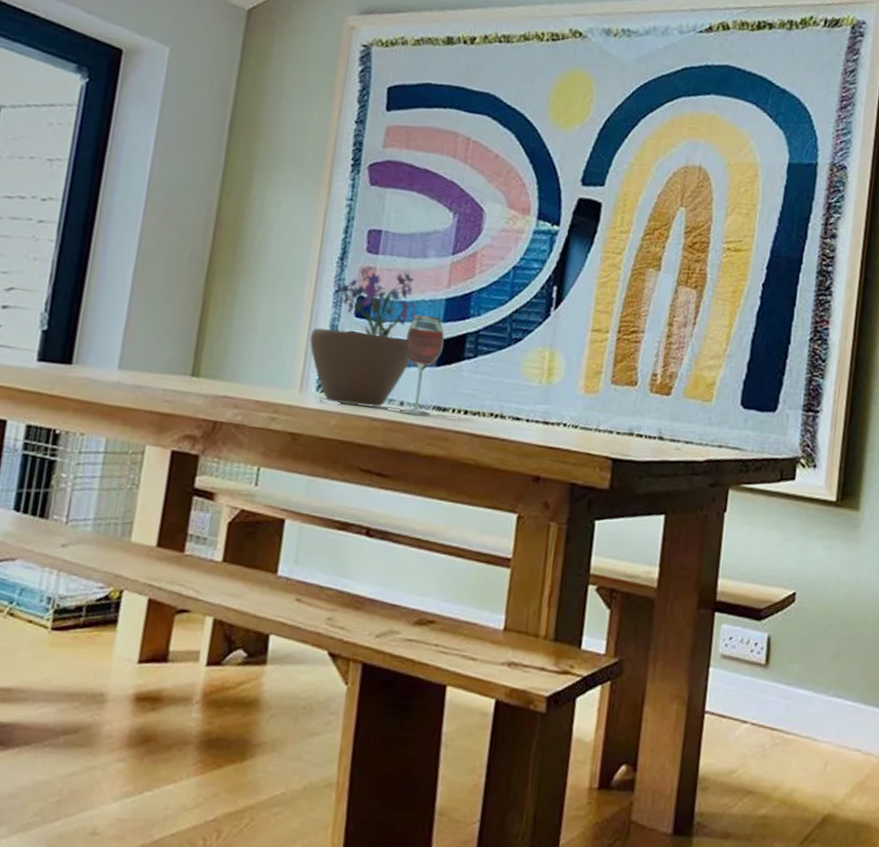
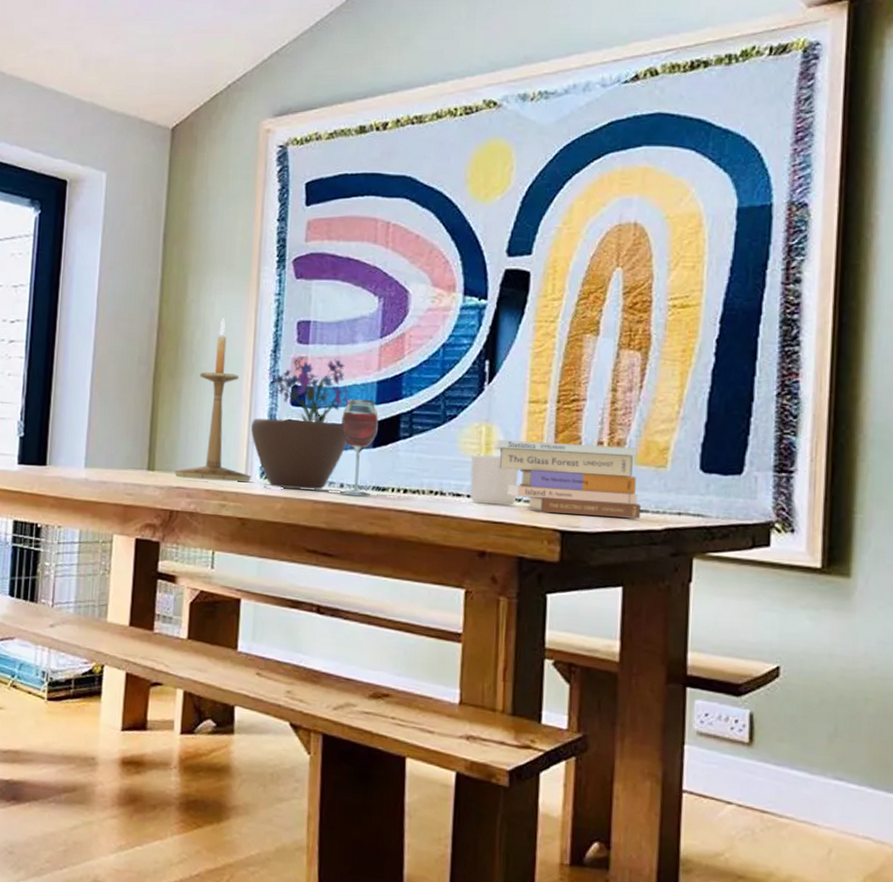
candlestick: none [222,219,307,395] -> present [175,318,251,483]
mug: none [529,379,578,432] -> present [470,455,520,506]
books: none [554,366,687,450] -> present [493,440,642,520]

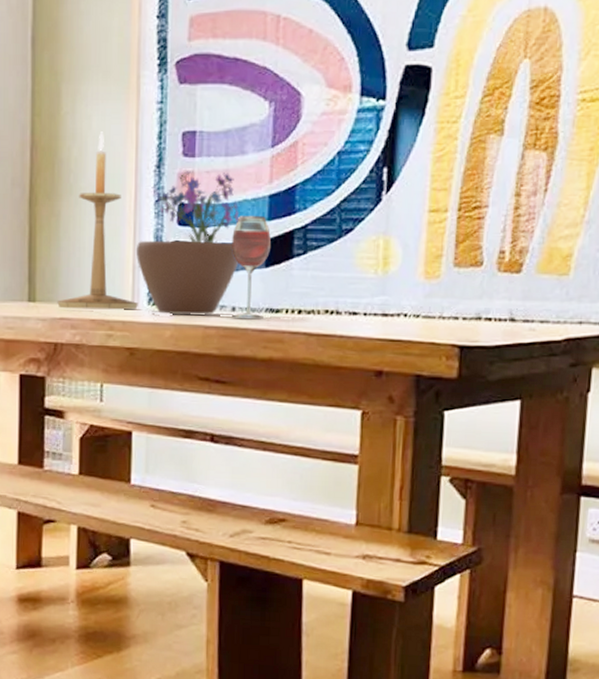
mug: present [470,455,520,506] -> none [366,270,418,322]
books: present [493,440,642,520] -> none [391,253,542,331]

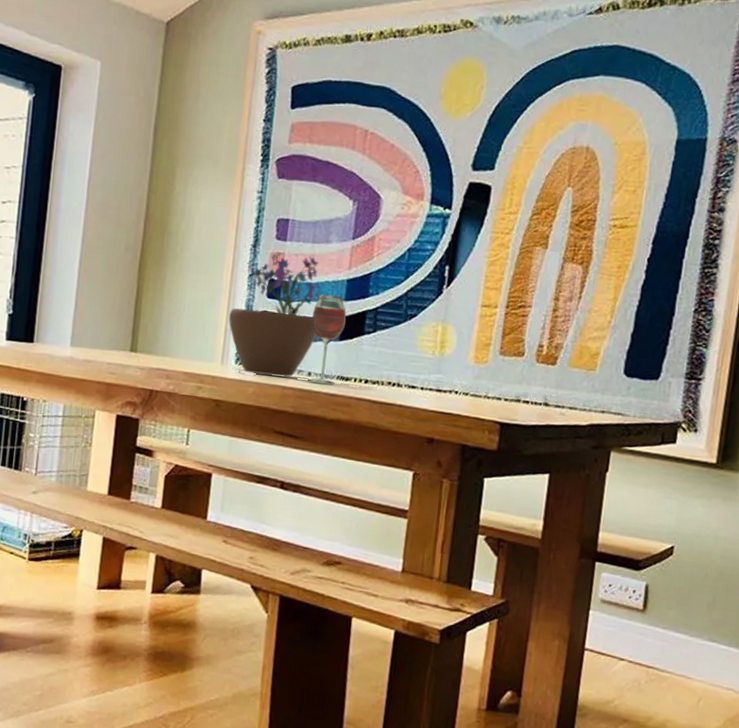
candlestick: present [57,131,138,310] -> none [156,211,227,367]

